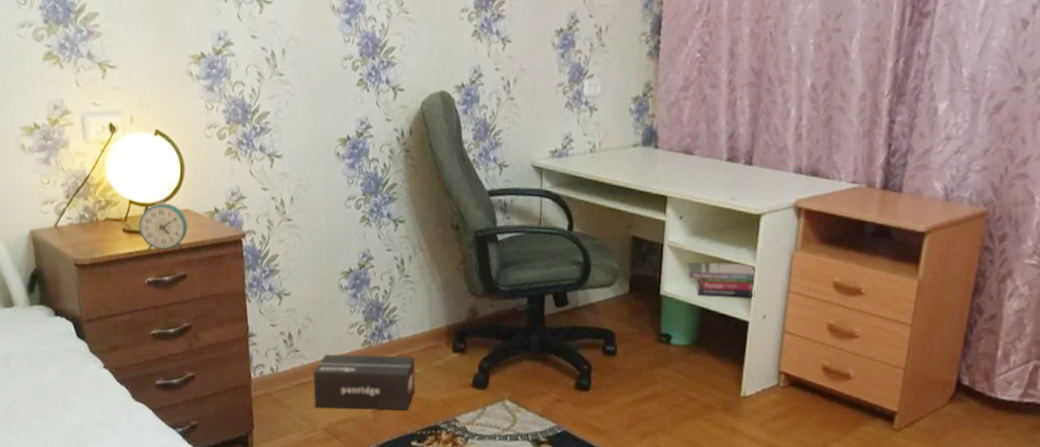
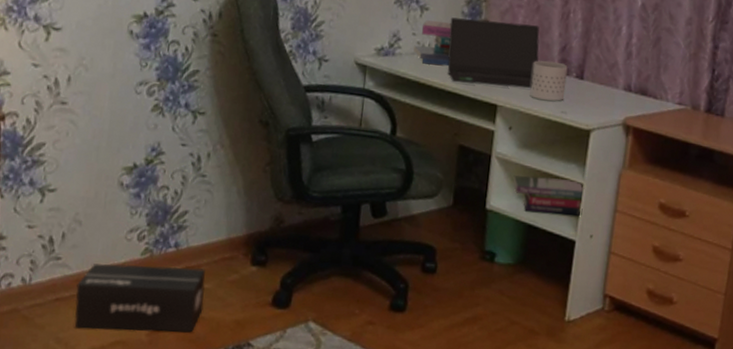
books: none [584,119,620,163] -> present [413,20,452,66]
laptop: none [618,114,708,179] -> present [447,17,540,89]
mug: none [699,149,736,189] -> present [529,60,568,102]

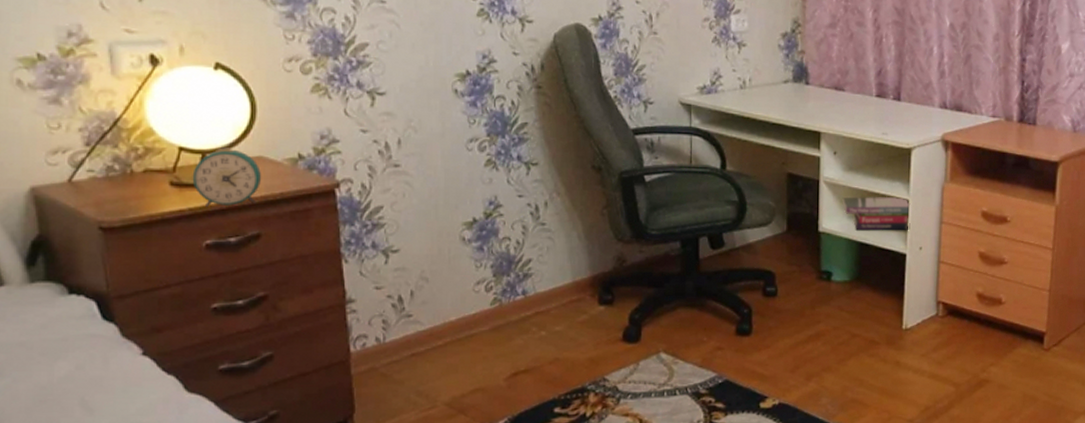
box: present [74,263,205,333] -> none [430,313,557,380]
books: present [413,20,452,66] -> none [734,55,771,99]
laptop: present [447,17,540,89] -> none [768,51,857,115]
mug: present [529,60,568,102] -> none [851,85,885,125]

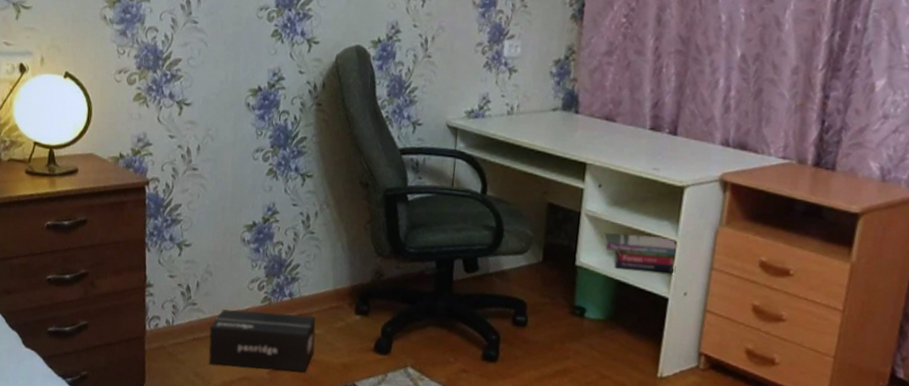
alarm clock: present [192,146,262,208] -> none [41,143,92,194]
box: none [430,313,557,380] -> present [209,309,316,373]

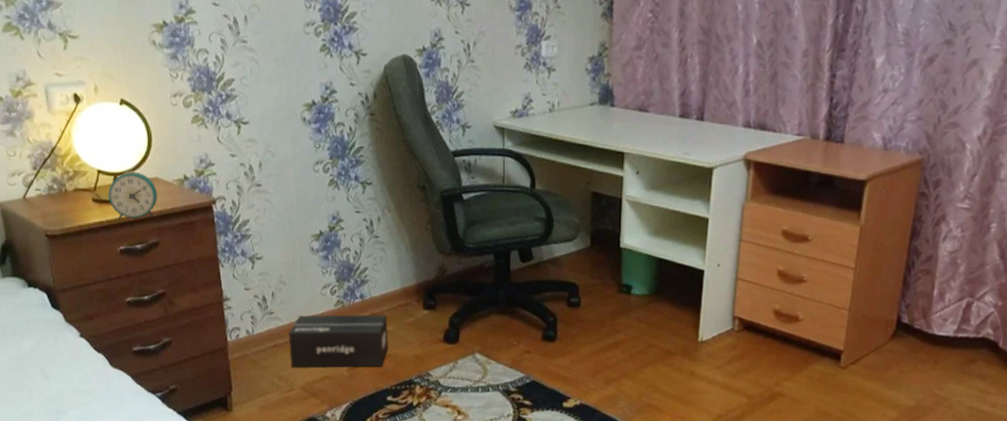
alarm clock: none [41,143,92,194] -> present [108,169,158,220]
books: present [603,233,679,273] -> none [643,215,711,248]

